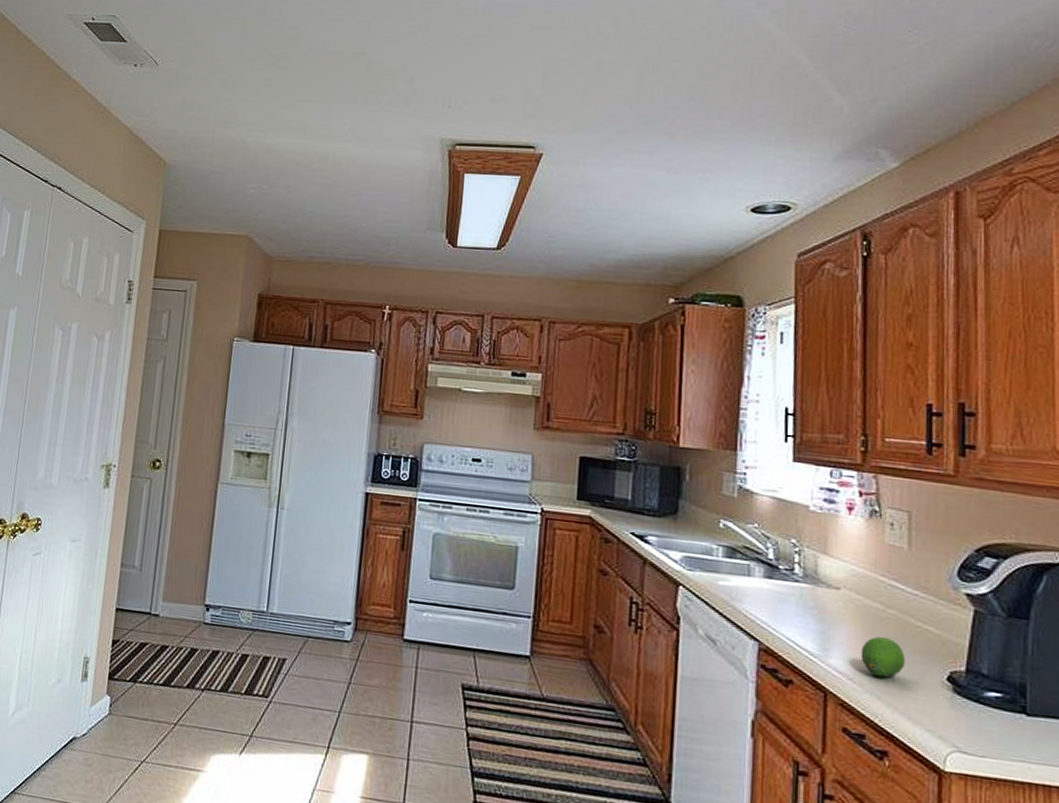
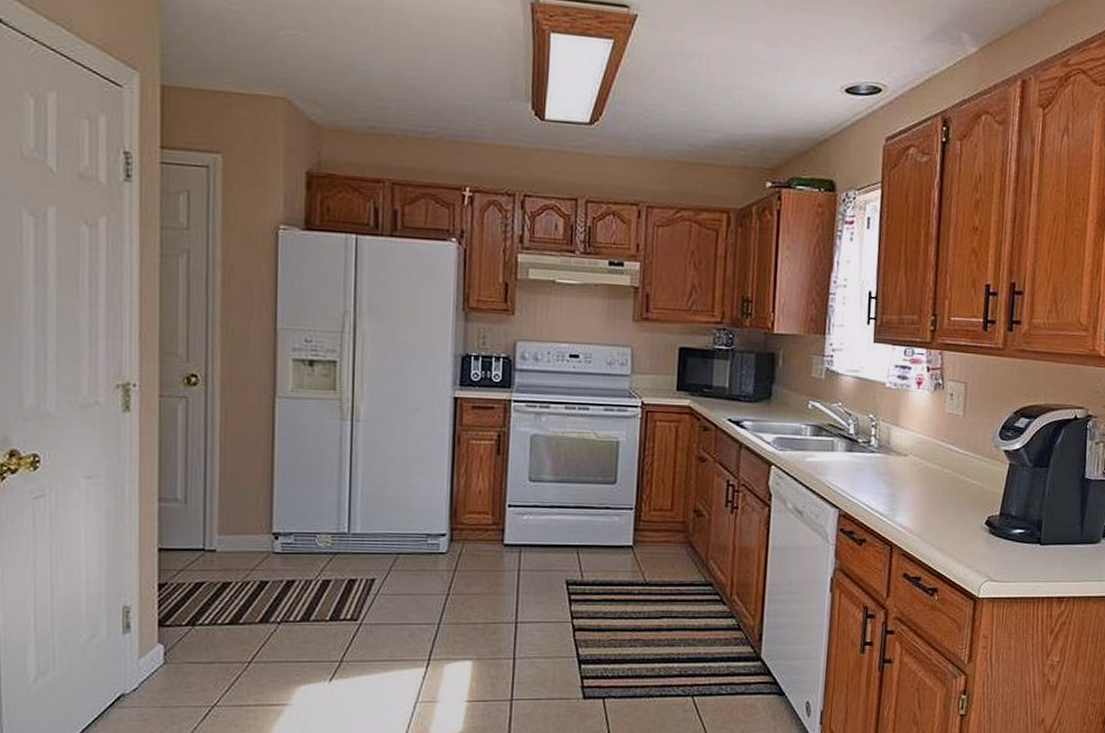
fruit: present [860,636,906,678] -> none [921,493,956,528]

